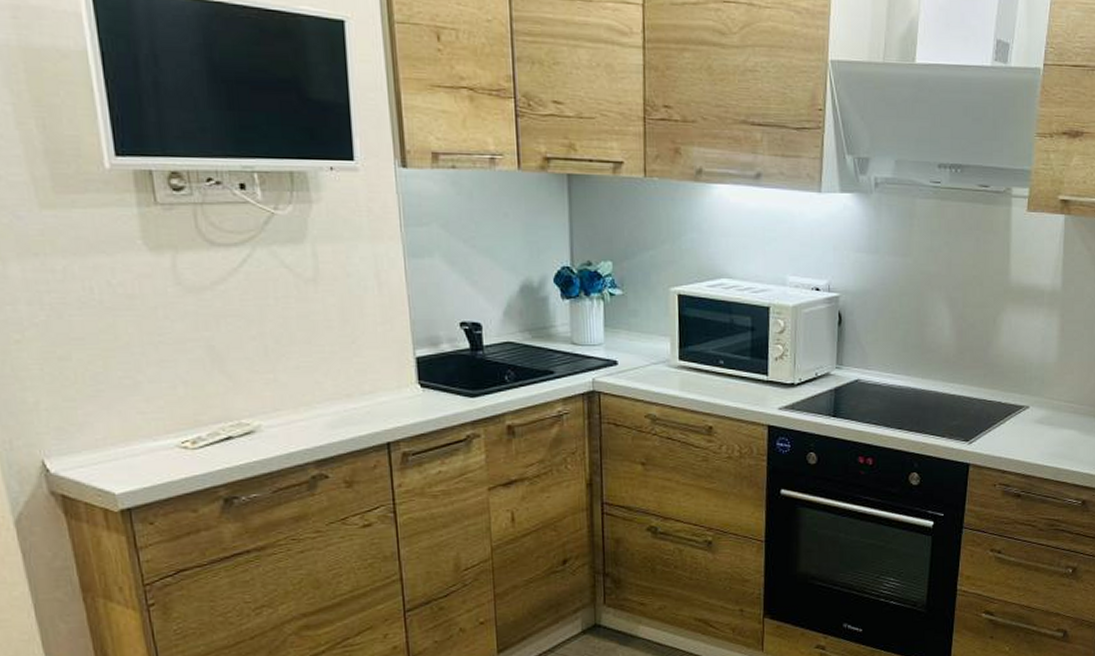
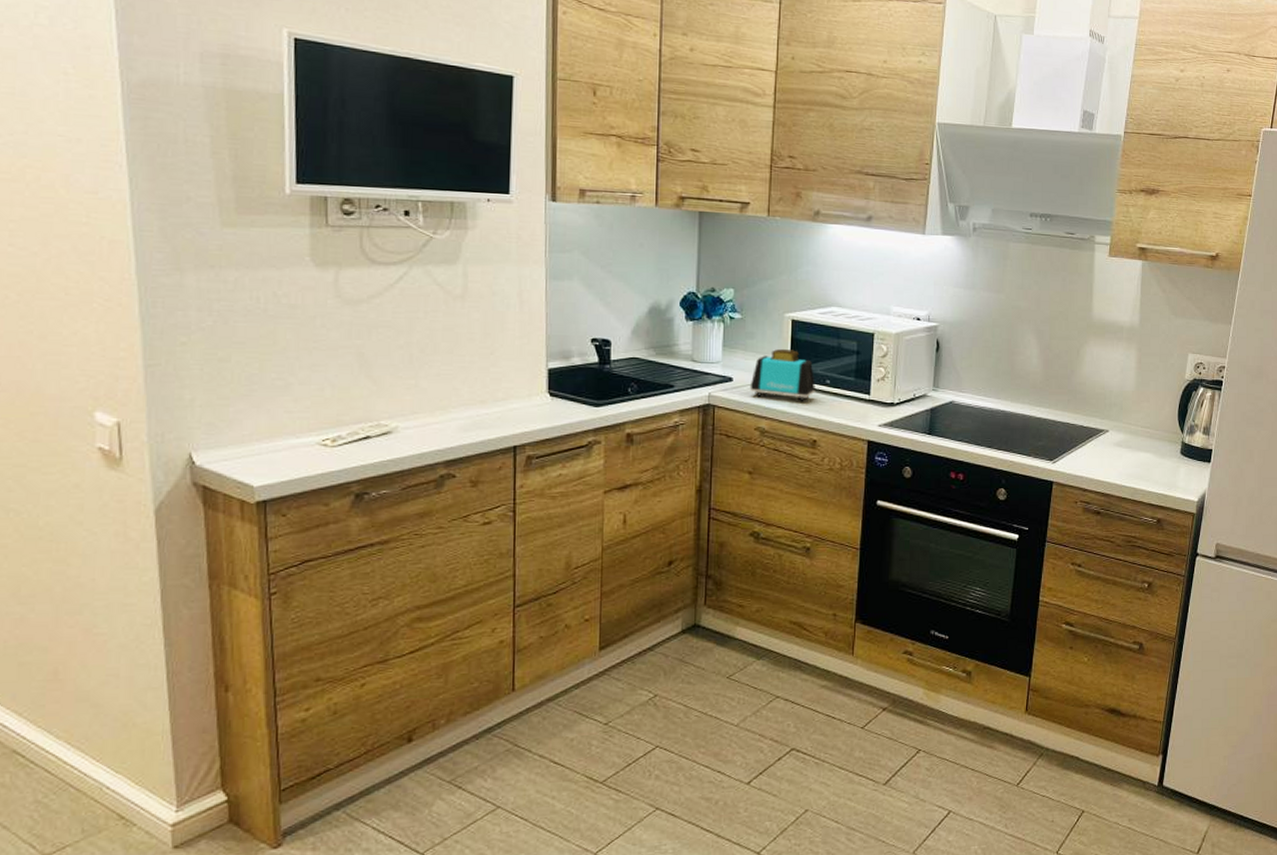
toaster: none [636,327,708,386] -> present [749,348,815,402]

